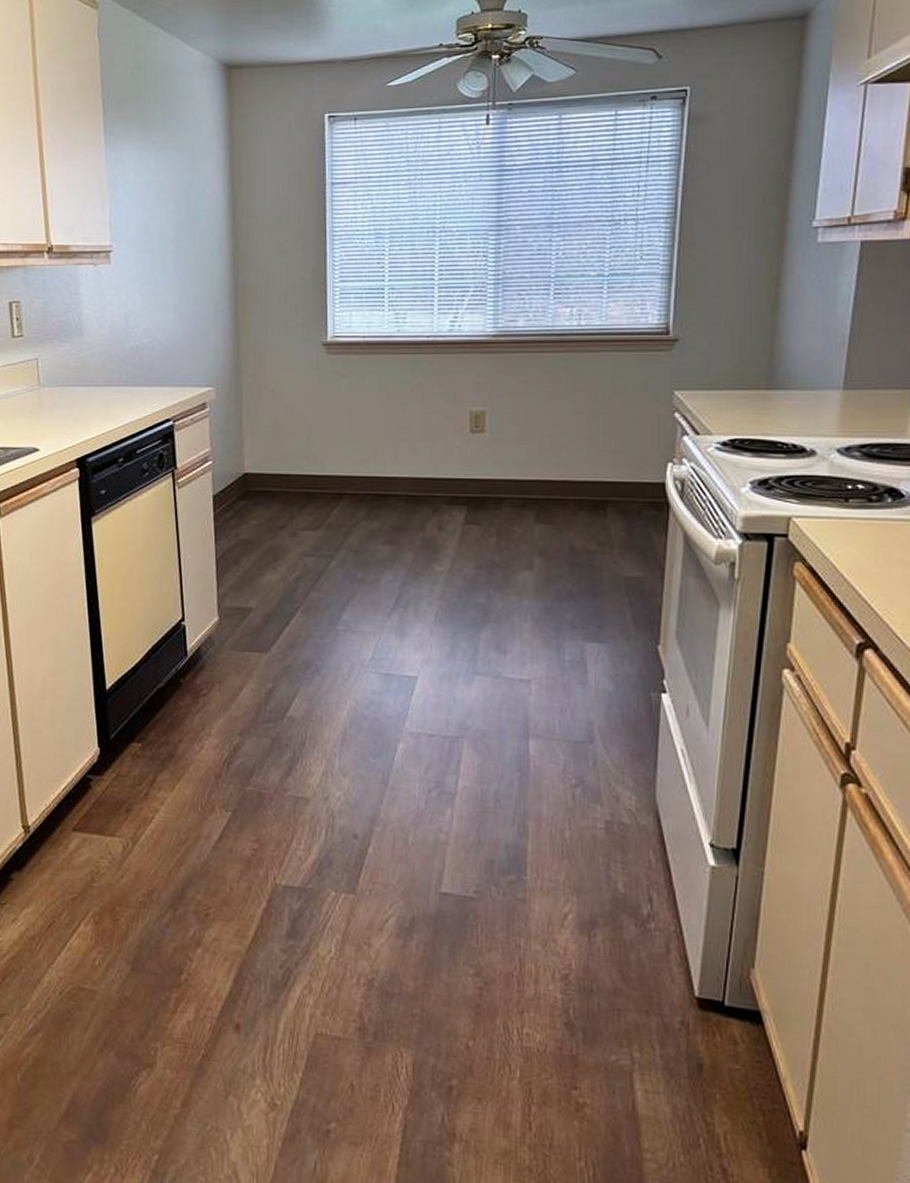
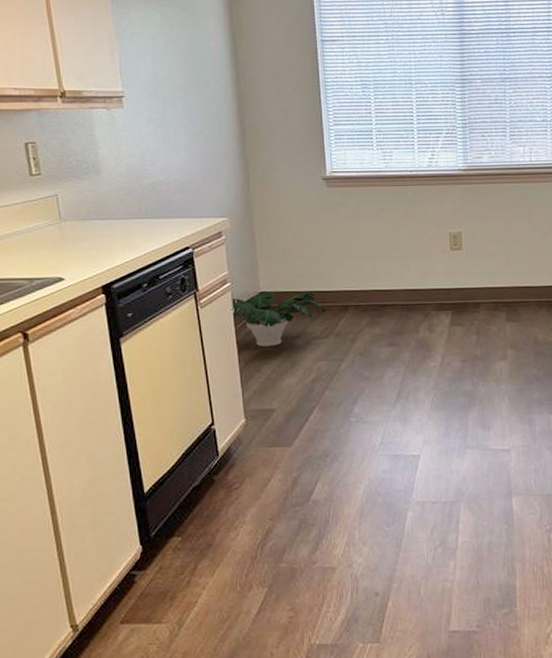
potted plant: none [210,472,317,537] -> present [231,291,326,347]

